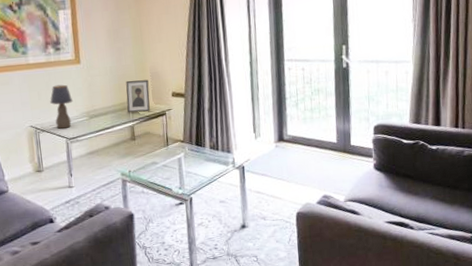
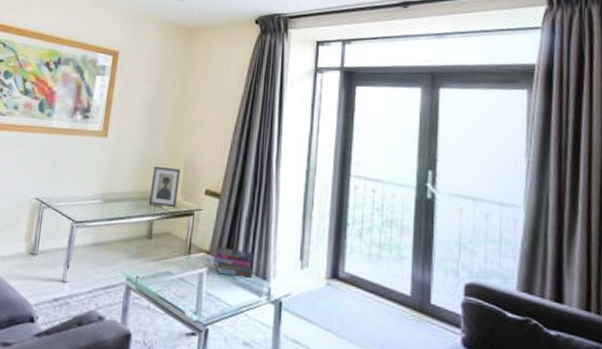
table lamp: present [50,84,74,129] -> none [64,156,90,209]
books: none [187,134,219,156] -> present [213,247,254,278]

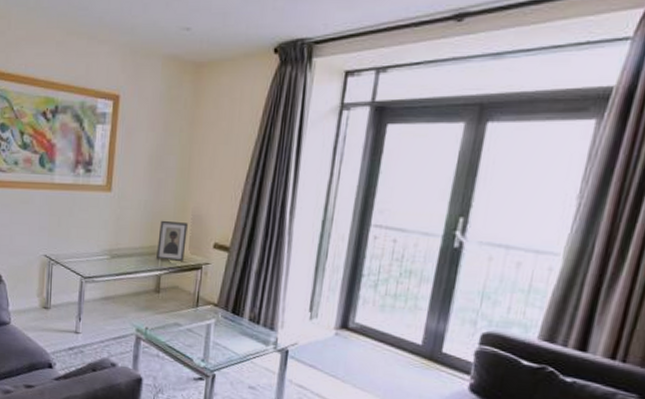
books: present [213,247,254,278] -> none [221,299,262,329]

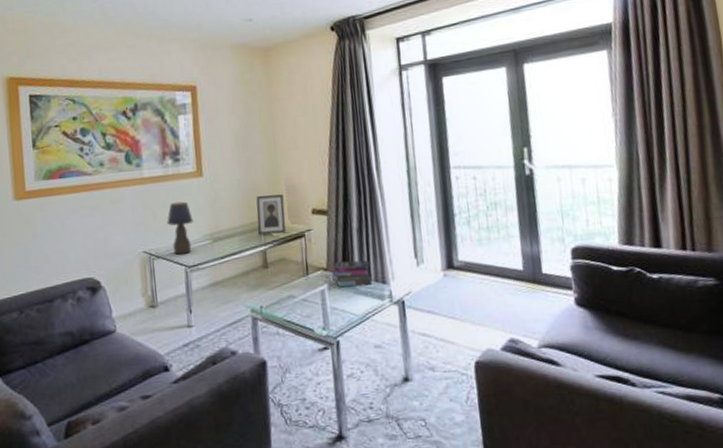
table lamp: none [70,212,96,265] -> present [167,201,194,255]
books: none [221,299,262,329] -> present [331,260,372,288]

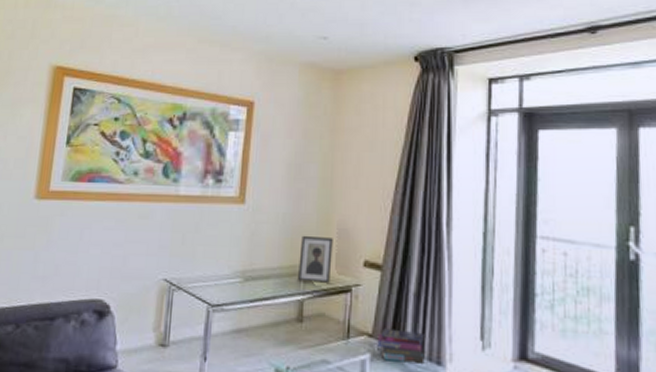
table lamp: present [167,201,194,255] -> none [196,228,227,290]

